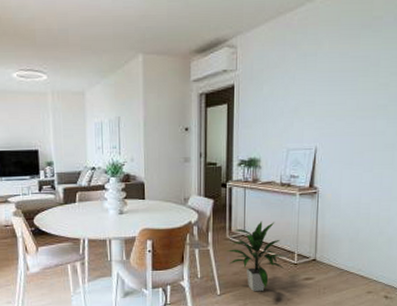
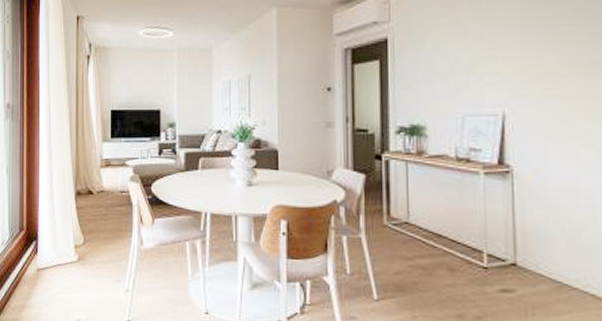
indoor plant: present [226,221,284,291] -> none [384,205,468,301]

